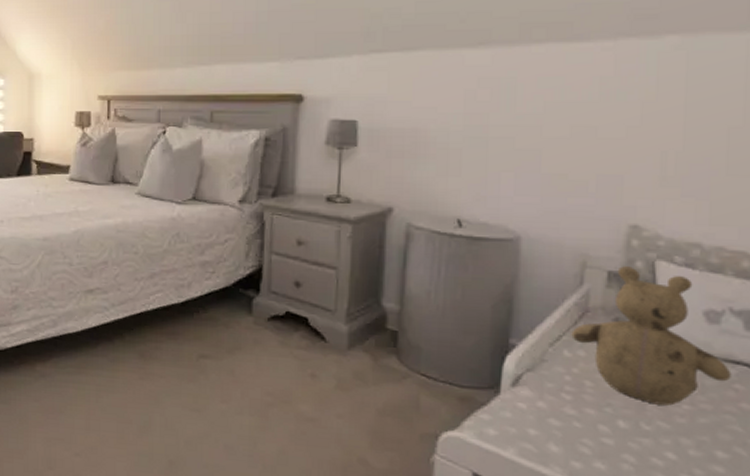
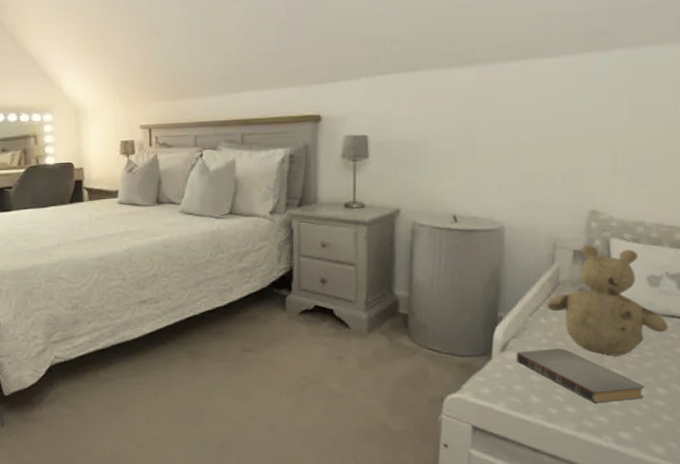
book: none [530,388,699,462] -> present [516,348,645,403]

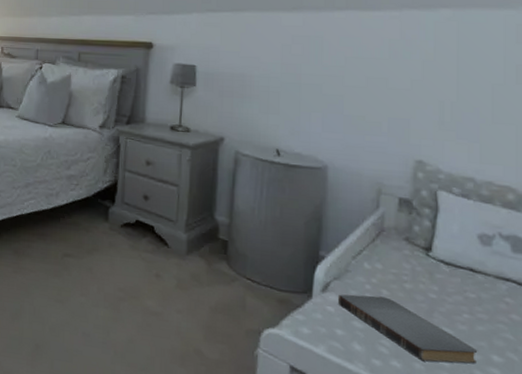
teddy bear: present [546,245,668,356] -> none [370,194,503,314]

